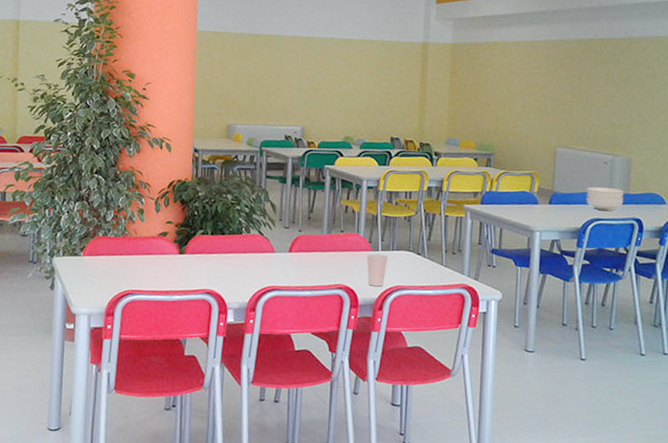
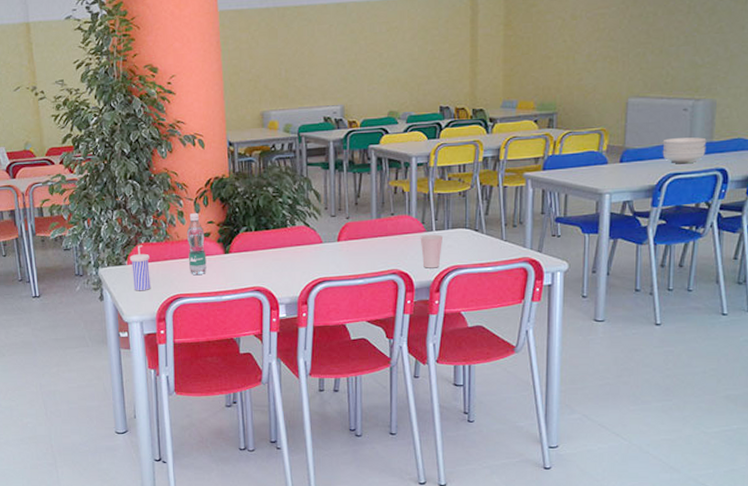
beverage cup: none [85,238,106,284] -> present [129,245,152,291]
bottle: none [143,212,163,273] -> present [186,213,207,276]

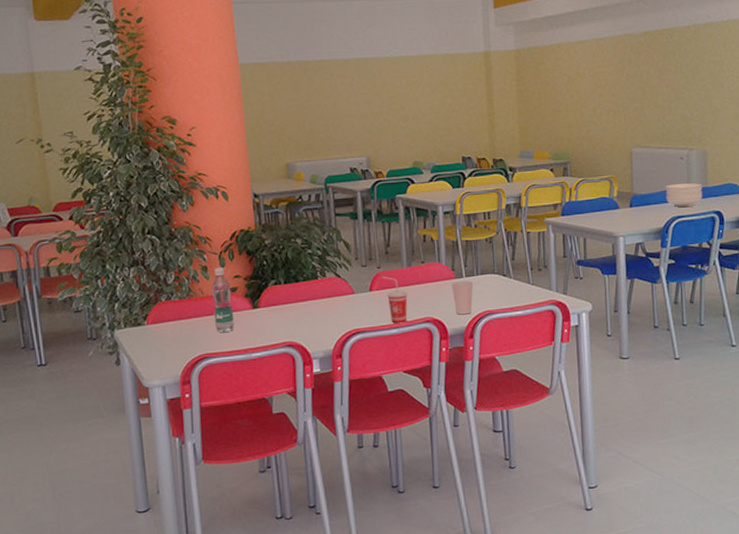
beverage cup: present [129,245,152,291] -> none [149,303,174,353]
beverage cup: none [349,226,375,274] -> present [381,276,408,324]

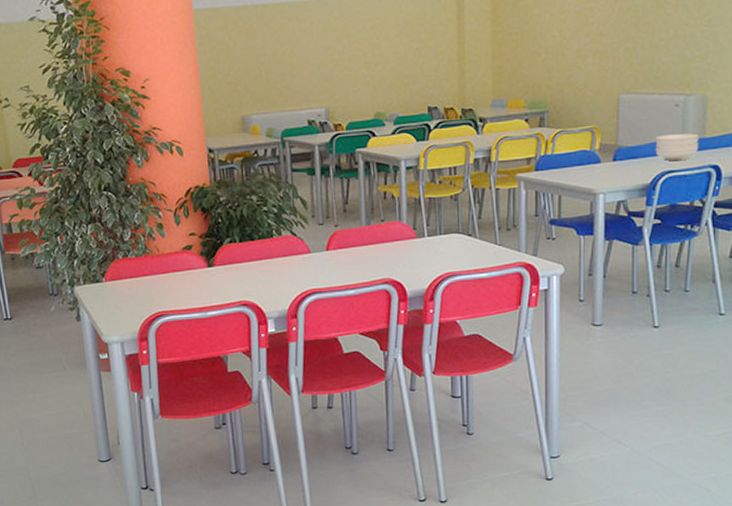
bottle: present [211,268,234,333] -> none [167,225,190,291]
beverage cup: present [381,276,408,324] -> none [338,234,366,284]
cup: present [451,280,473,315] -> none [412,240,435,276]

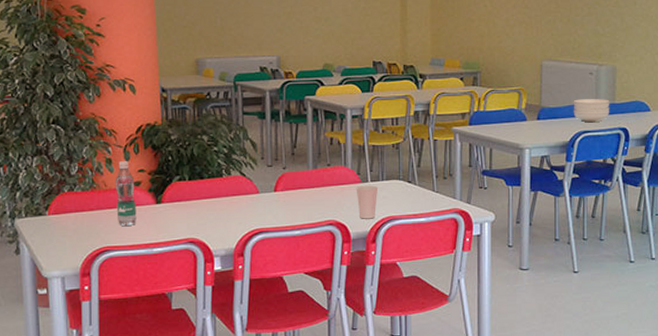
bottle: none [167,225,190,291] -> present [115,161,137,227]
cup: none [412,240,435,276] -> present [356,185,378,219]

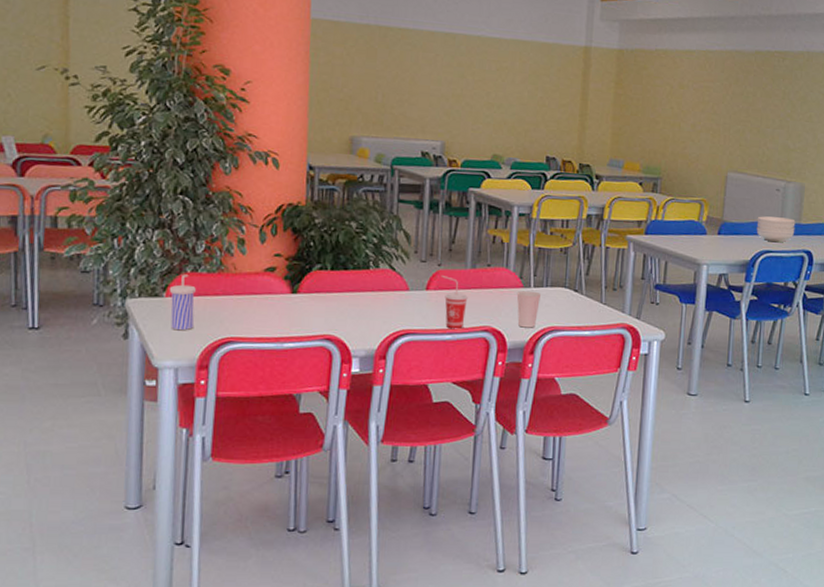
beverage cup: none [50,194,75,244] -> present [169,274,196,331]
bottle: present [115,161,137,227] -> none [245,242,269,317]
beverage cup: none [286,176,312,225] -> present [441,274,468,329]

